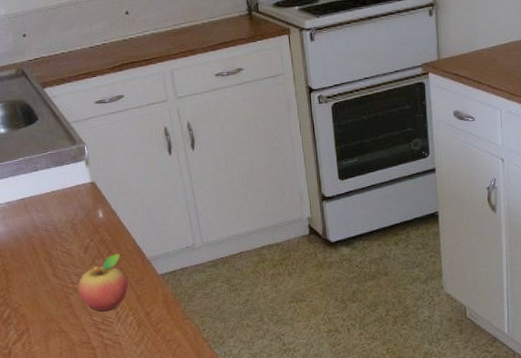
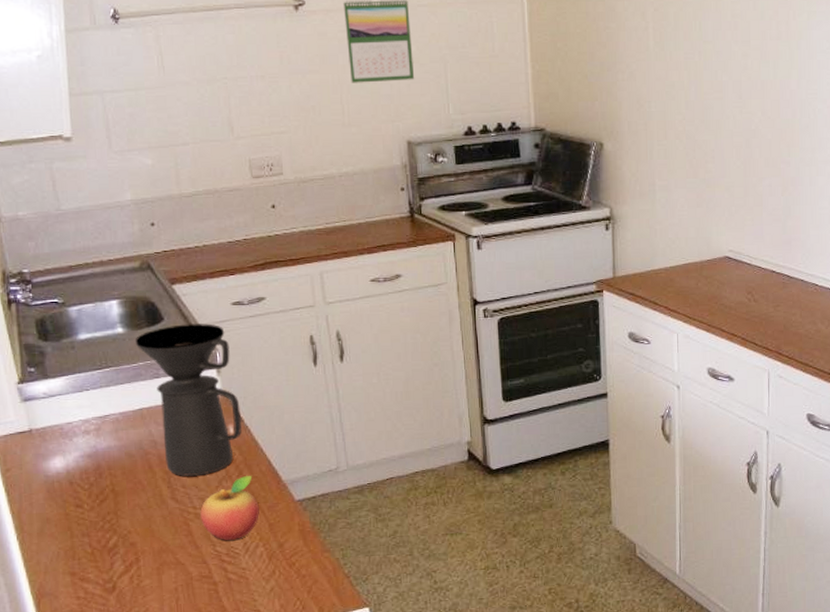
coffee maker: none [15,121,109,256] -> present [135,323,242,476]

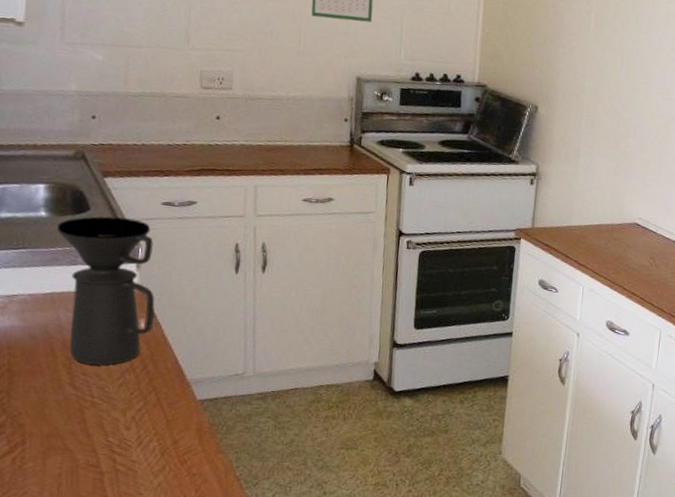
fruit: present [200,475,259,540] -> none [97,370,159,432]

